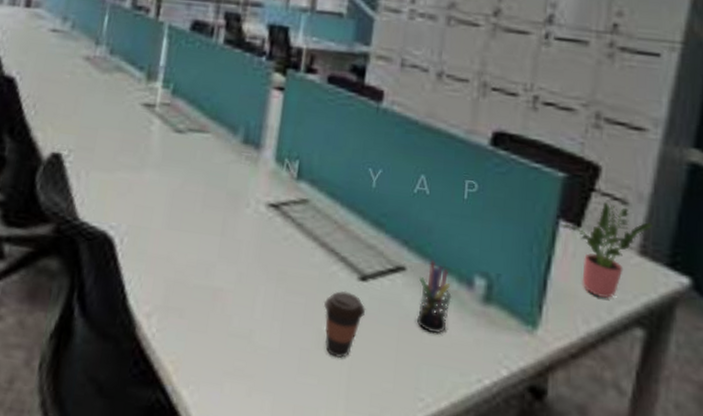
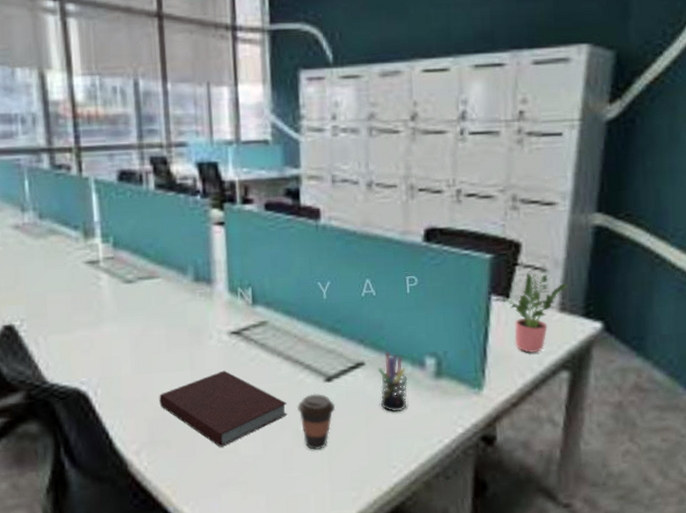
notebook: none [182,244,314,330] -> present [159,370,287,447]

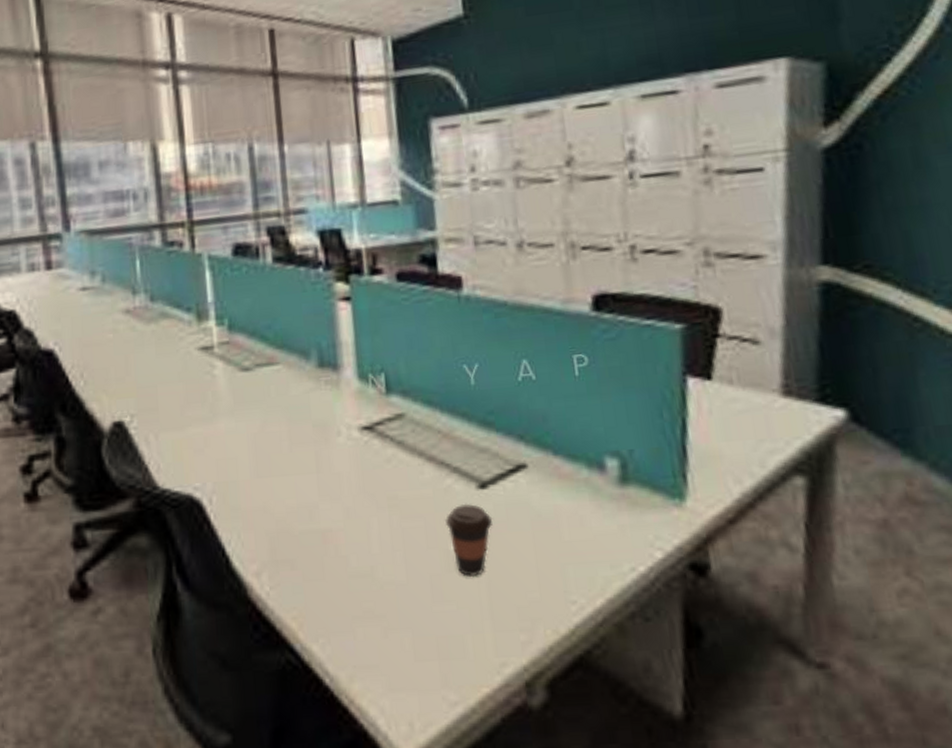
notebook: present [159,370,287,447] -> none [281,474,434,570]
pen holder: present [378,352,408,413] -> none [544,451,586,530]
potted plant: present [491,273,568,353] -> none [686,346,792,451]

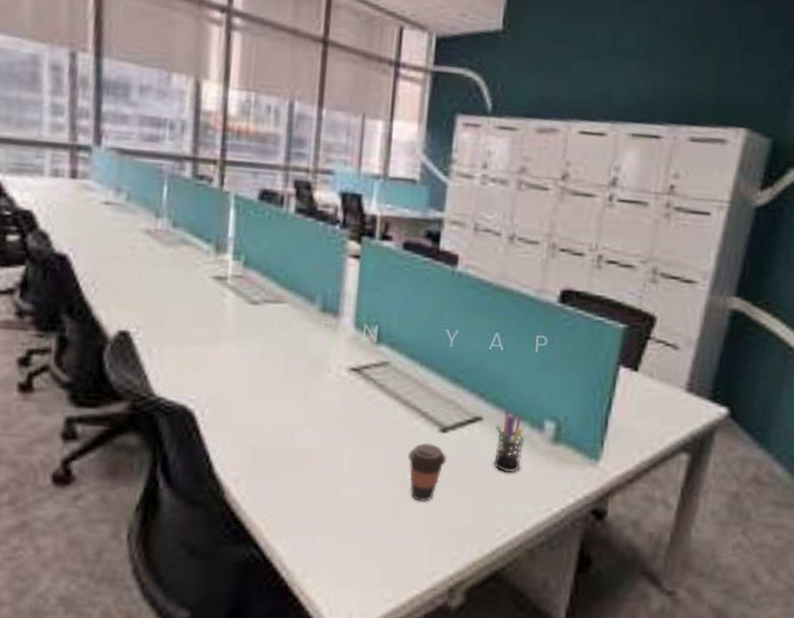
pen holder: none [544,451,586,530] -> present [493,410,525,473]

